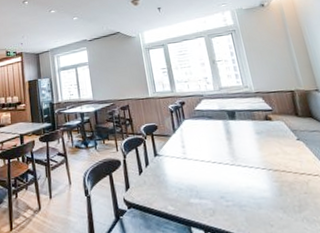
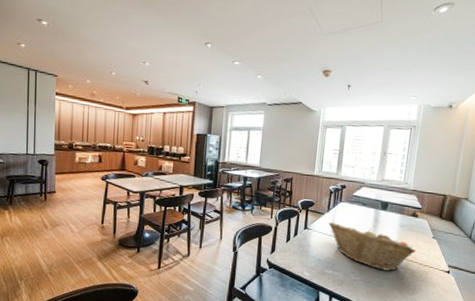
fruit basket: none [178,141,284,189] -> present [328,221,415,271]

